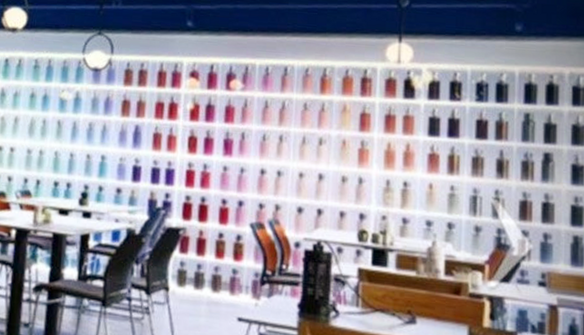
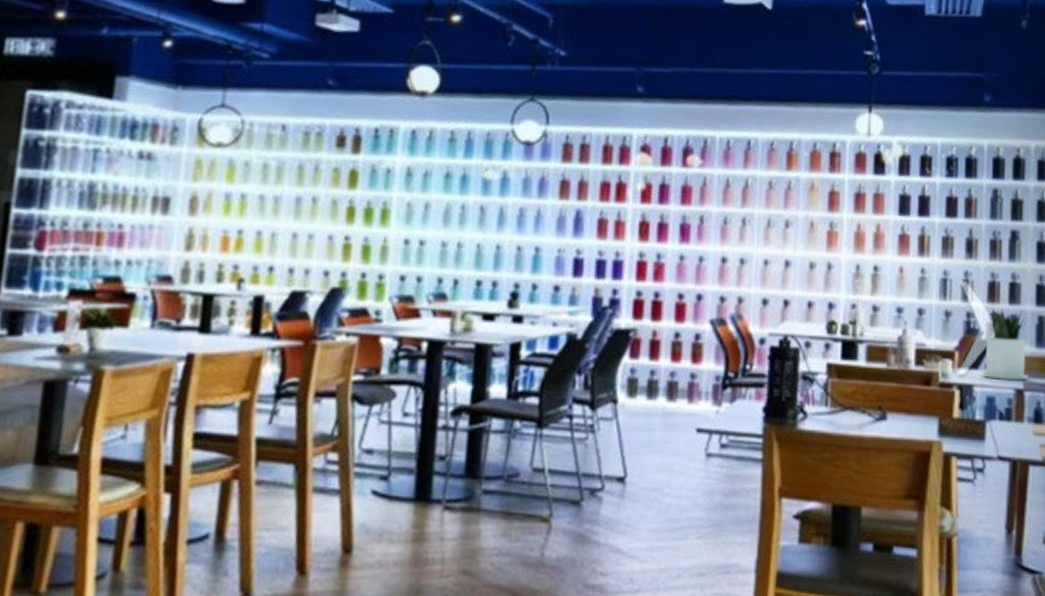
planter: none [512,226,563,297] -> present [981,308,1029,381]

